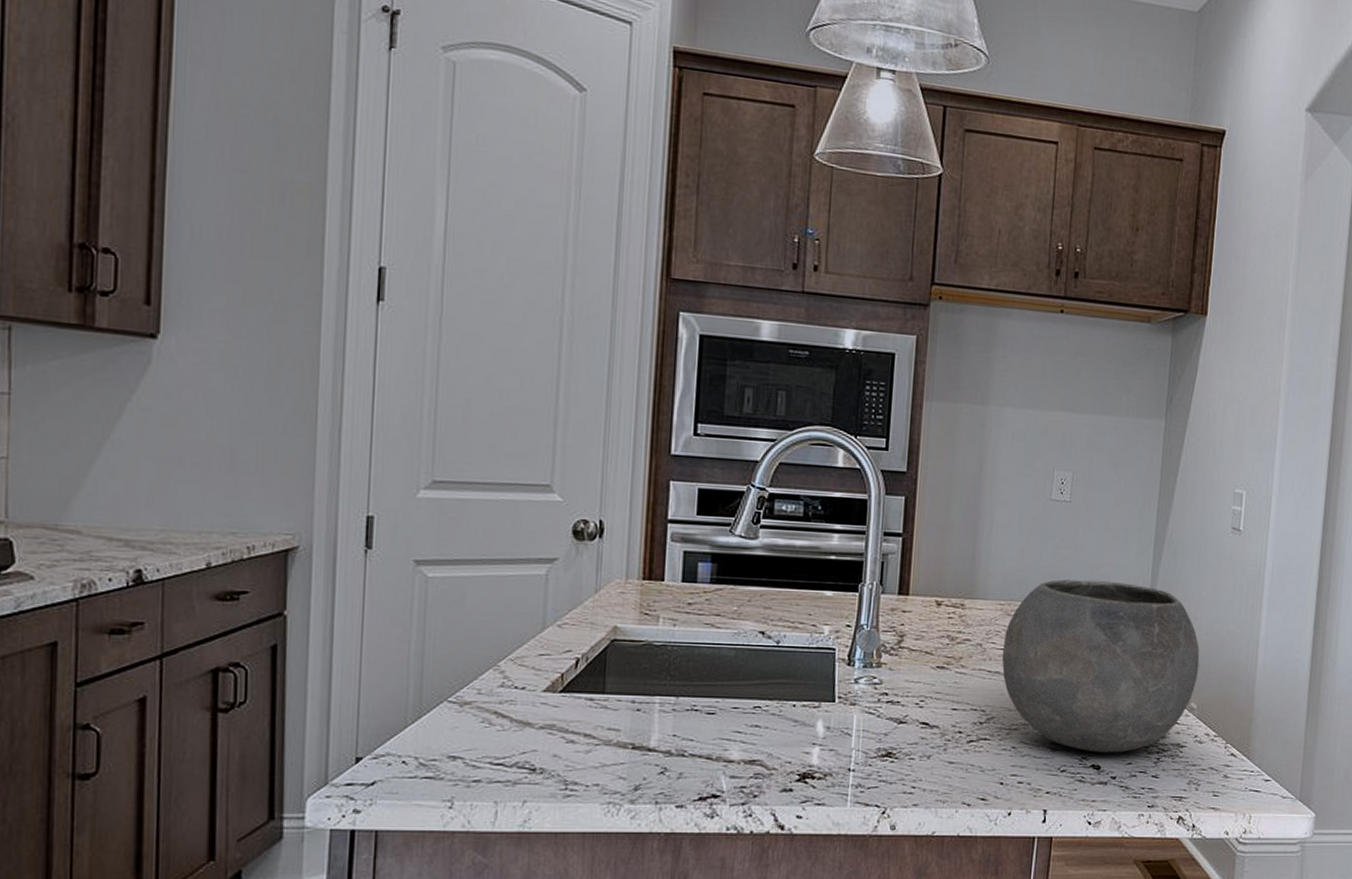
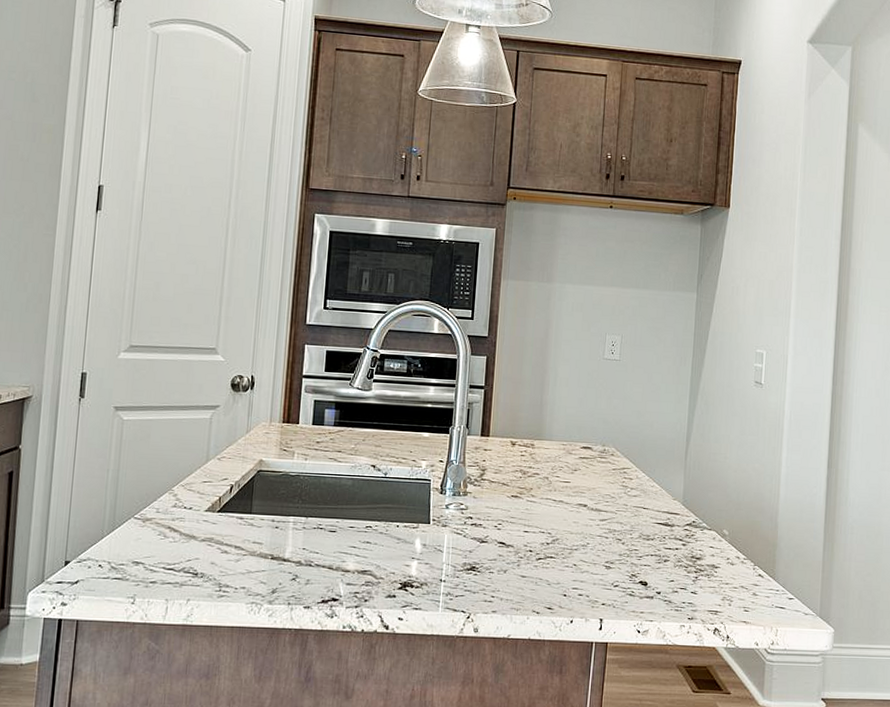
bowl: present [1001,579,1200,753] -> none [564,424,730,572]

